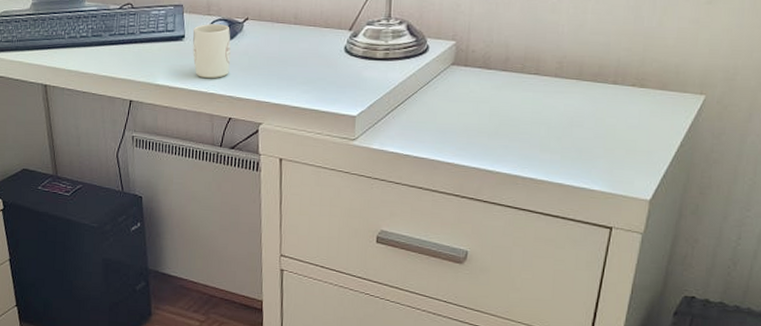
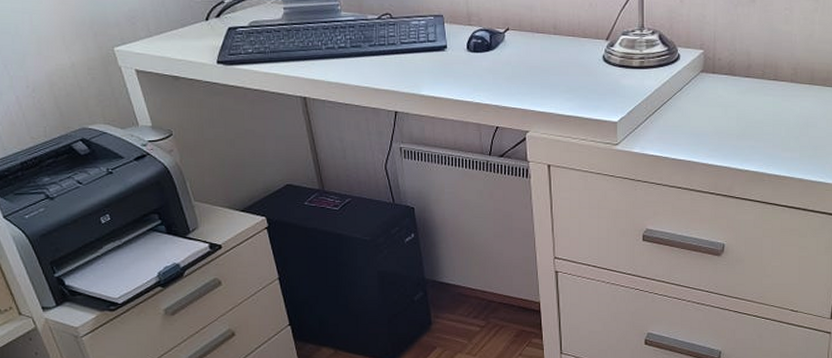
mug: present [192,24,232,78] -> none [454,34,495,88]

